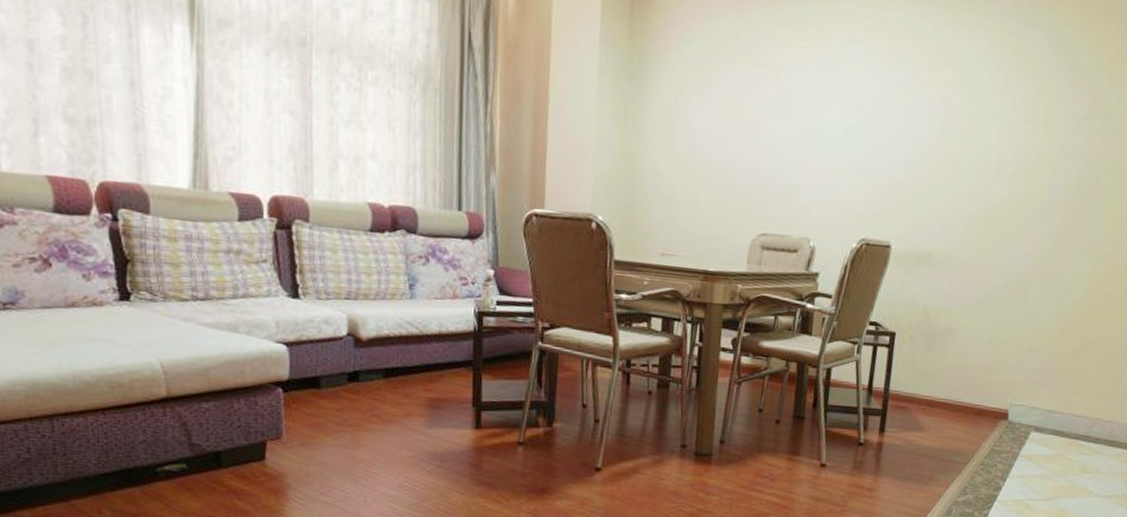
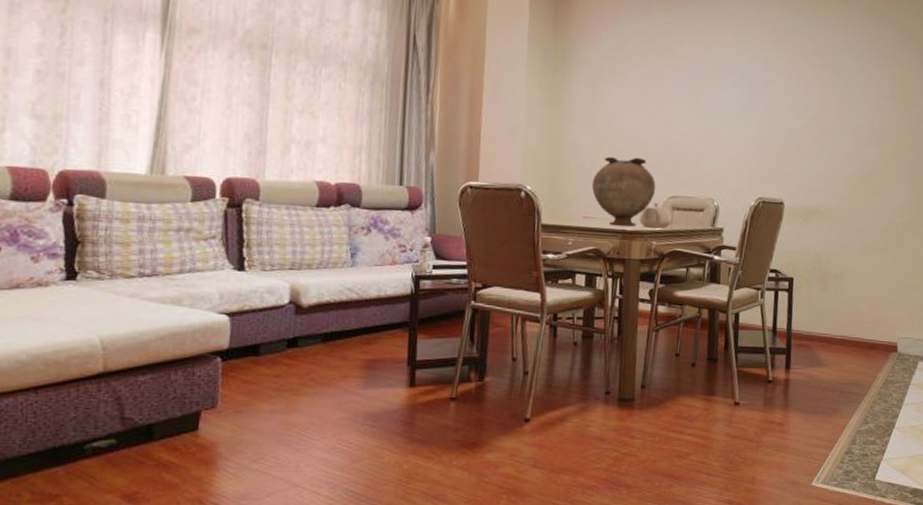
vase: none [670,184,744,268] -> present [591,156,656,228]
teapot: none [724,240,761,271] -> present [639,202,672,229]

